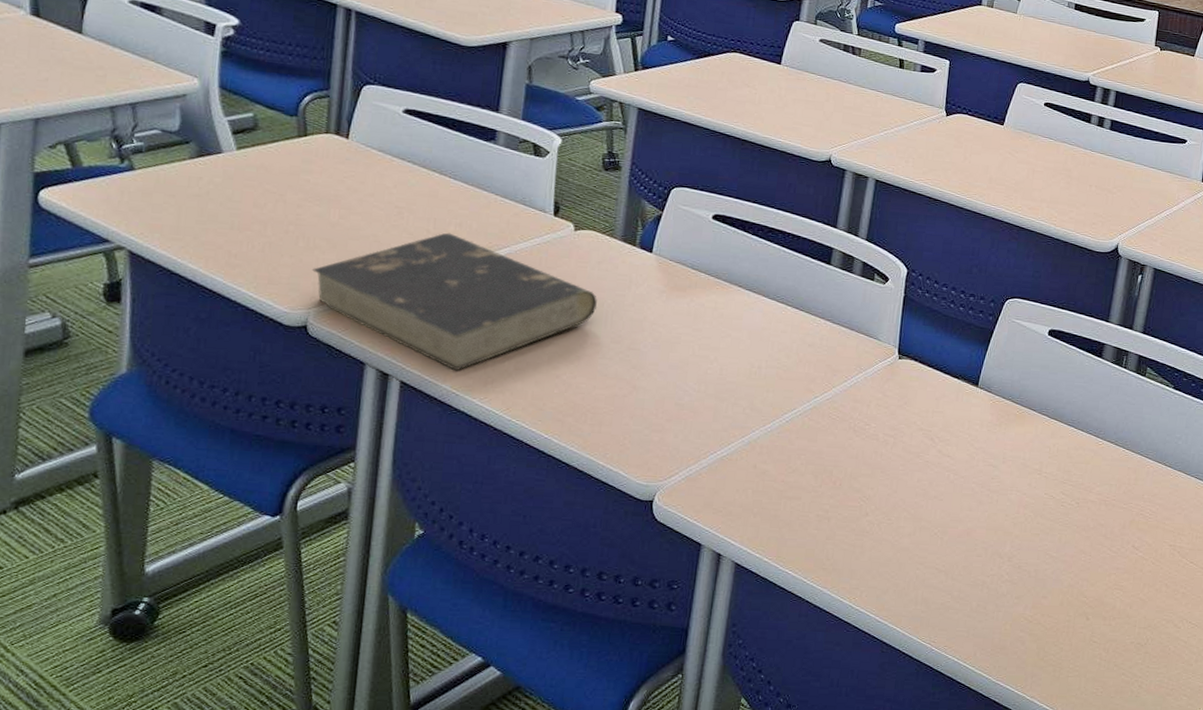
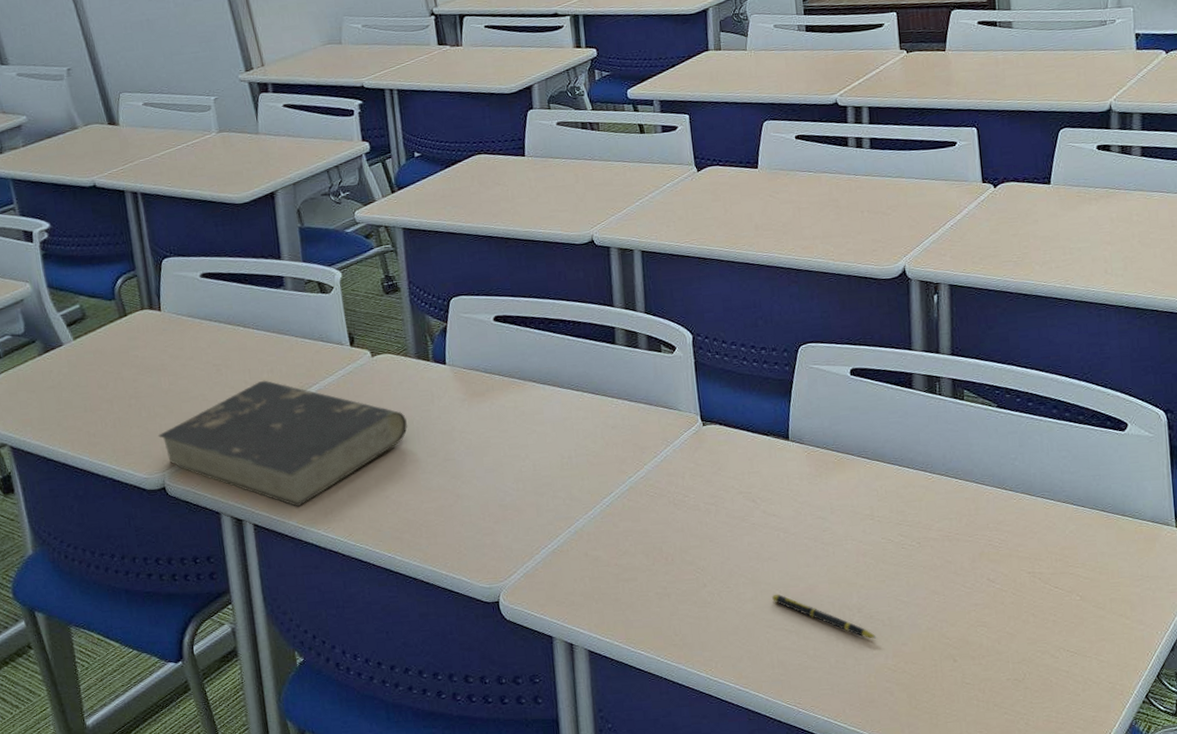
pen: none [929,532,1020,588] -> present [771,594,877,639]

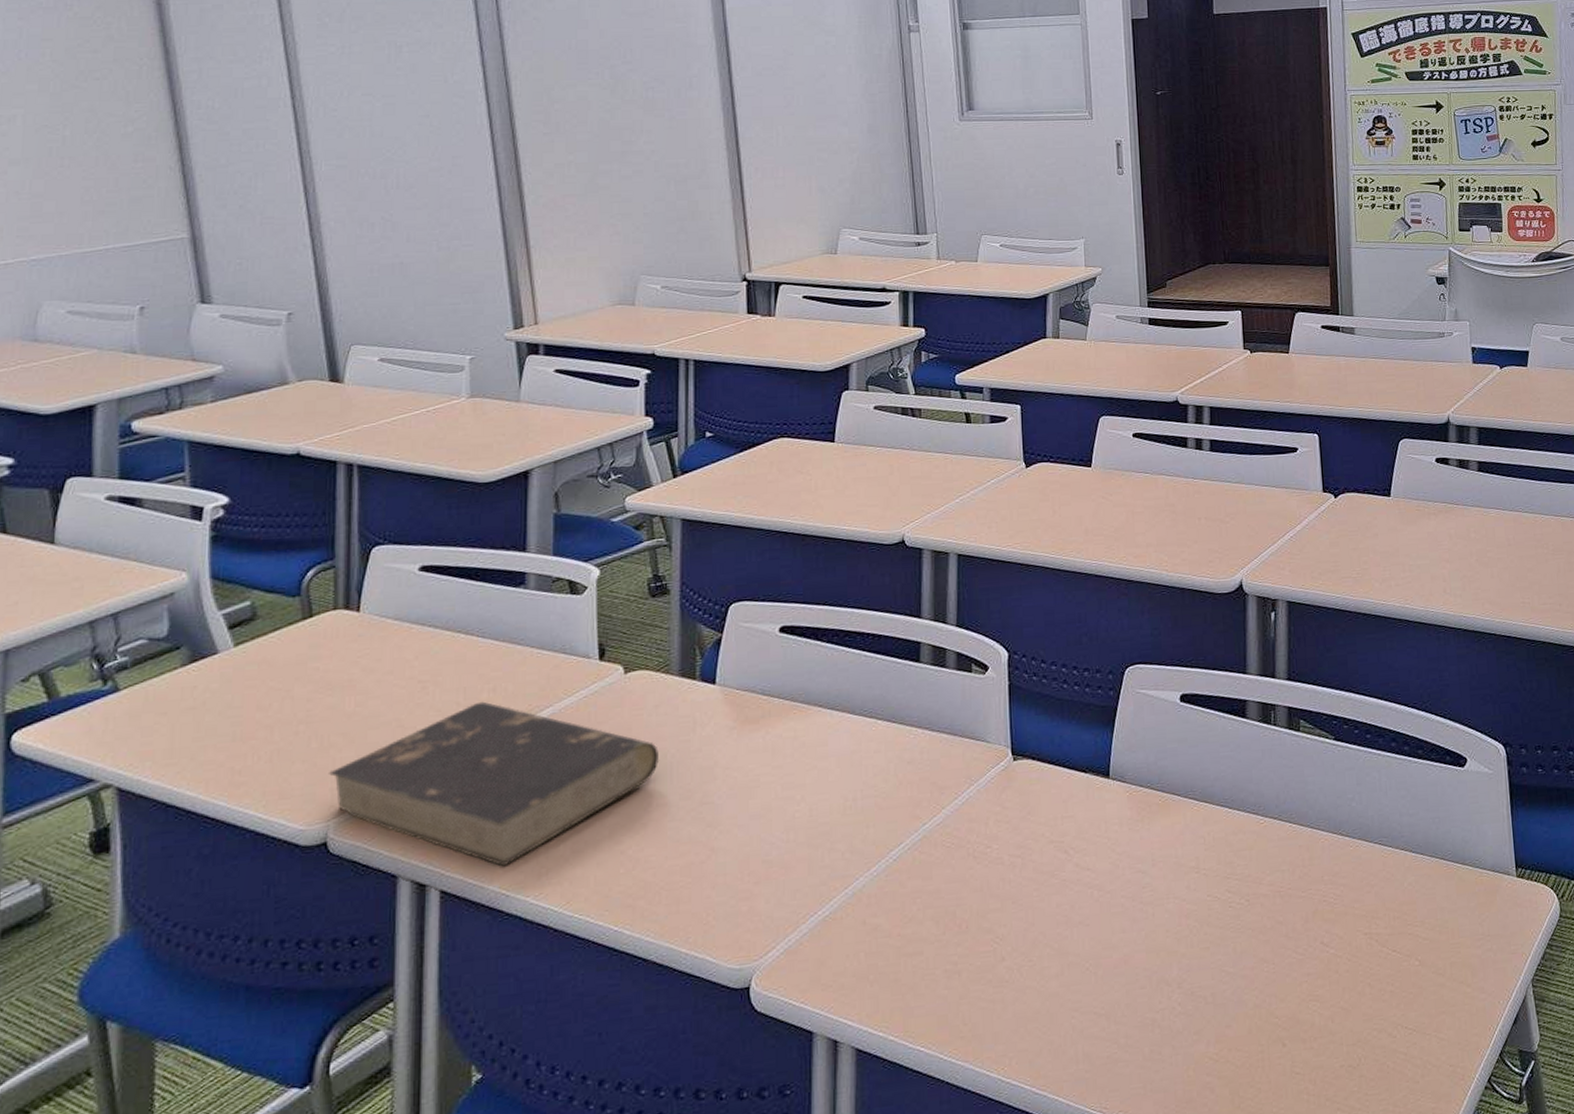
pen: present [771,594,877,639] -> none [1079,967,1198,1021]

